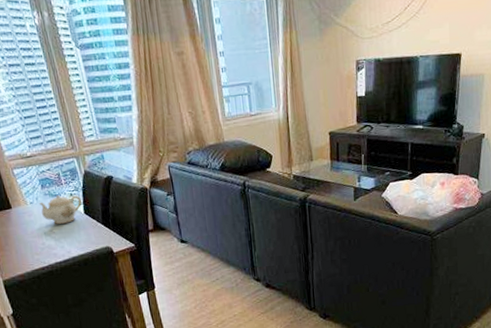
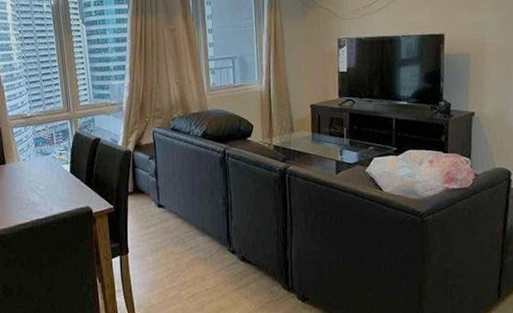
teapot: present [39,195,82,224] -> none [31,154,69,181]

